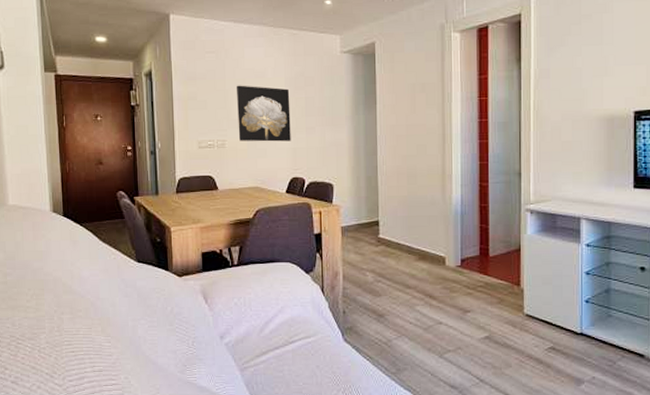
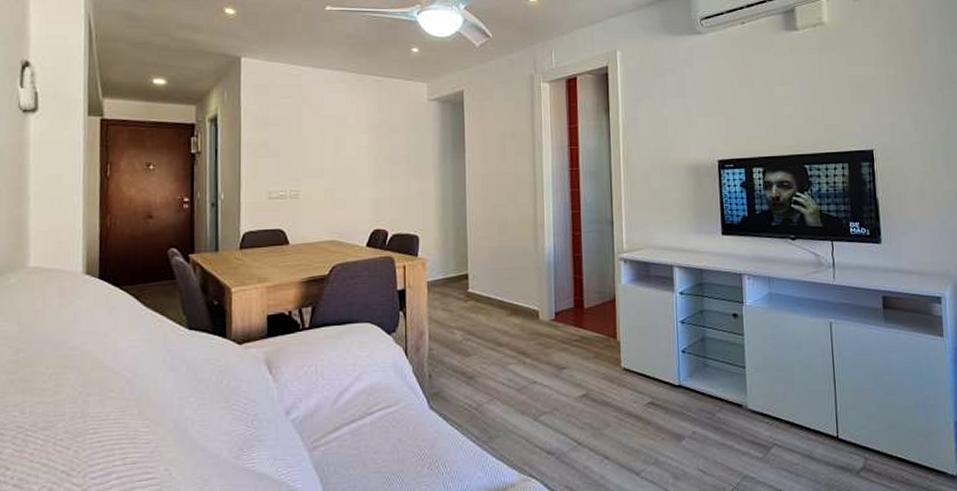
wall art: present [236,85,291,142] -> none [313,132,373,192]

